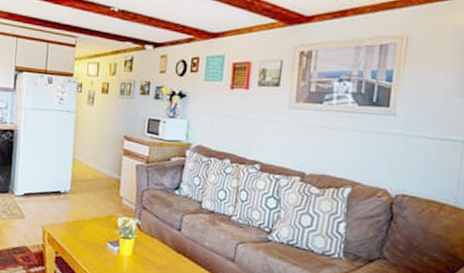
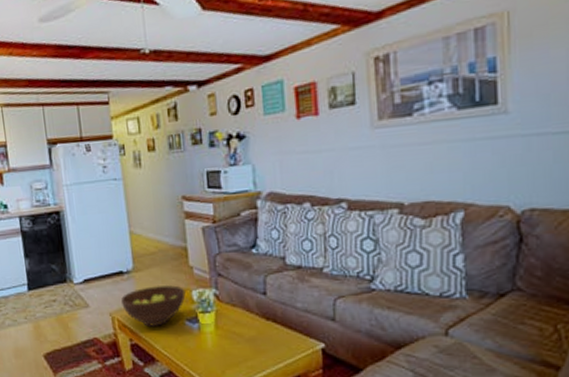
fruit bowl: none [54,208,112,244] -> present [121,285,186,327]

